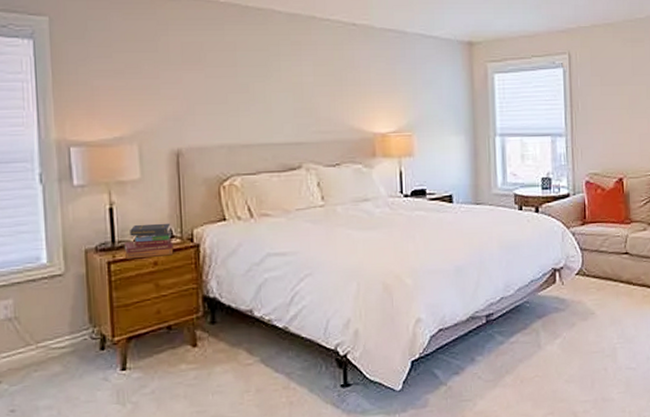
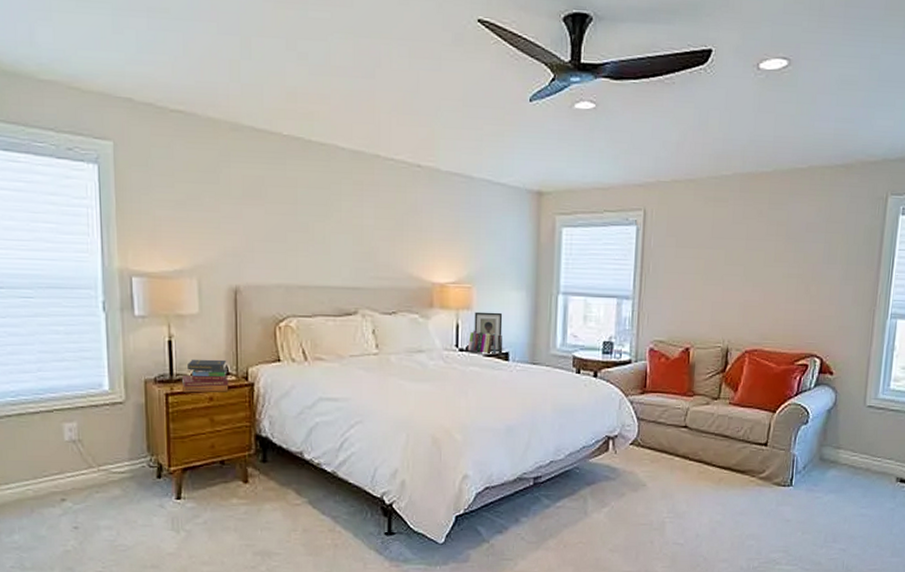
books: none [412,175,447,198] -> present [467,330,503,355]
picture frame: none [416,157,445,196] -> present [474,311,503,352]

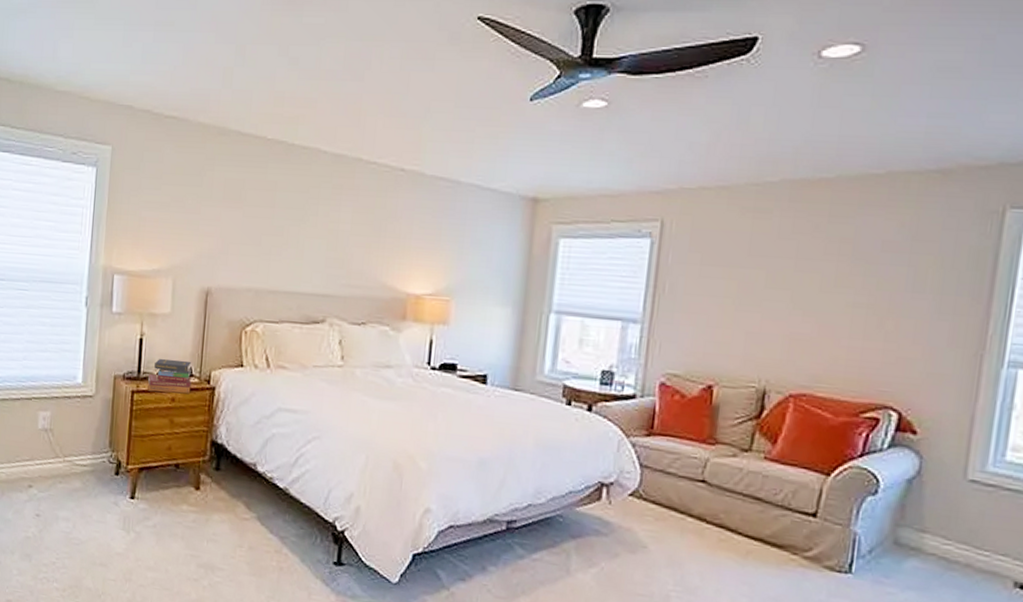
books: present [467,330,503,355] -> none [440,347,482,377]
picture frame: present [474,311,503,352] -> none [449,327,484,374]

